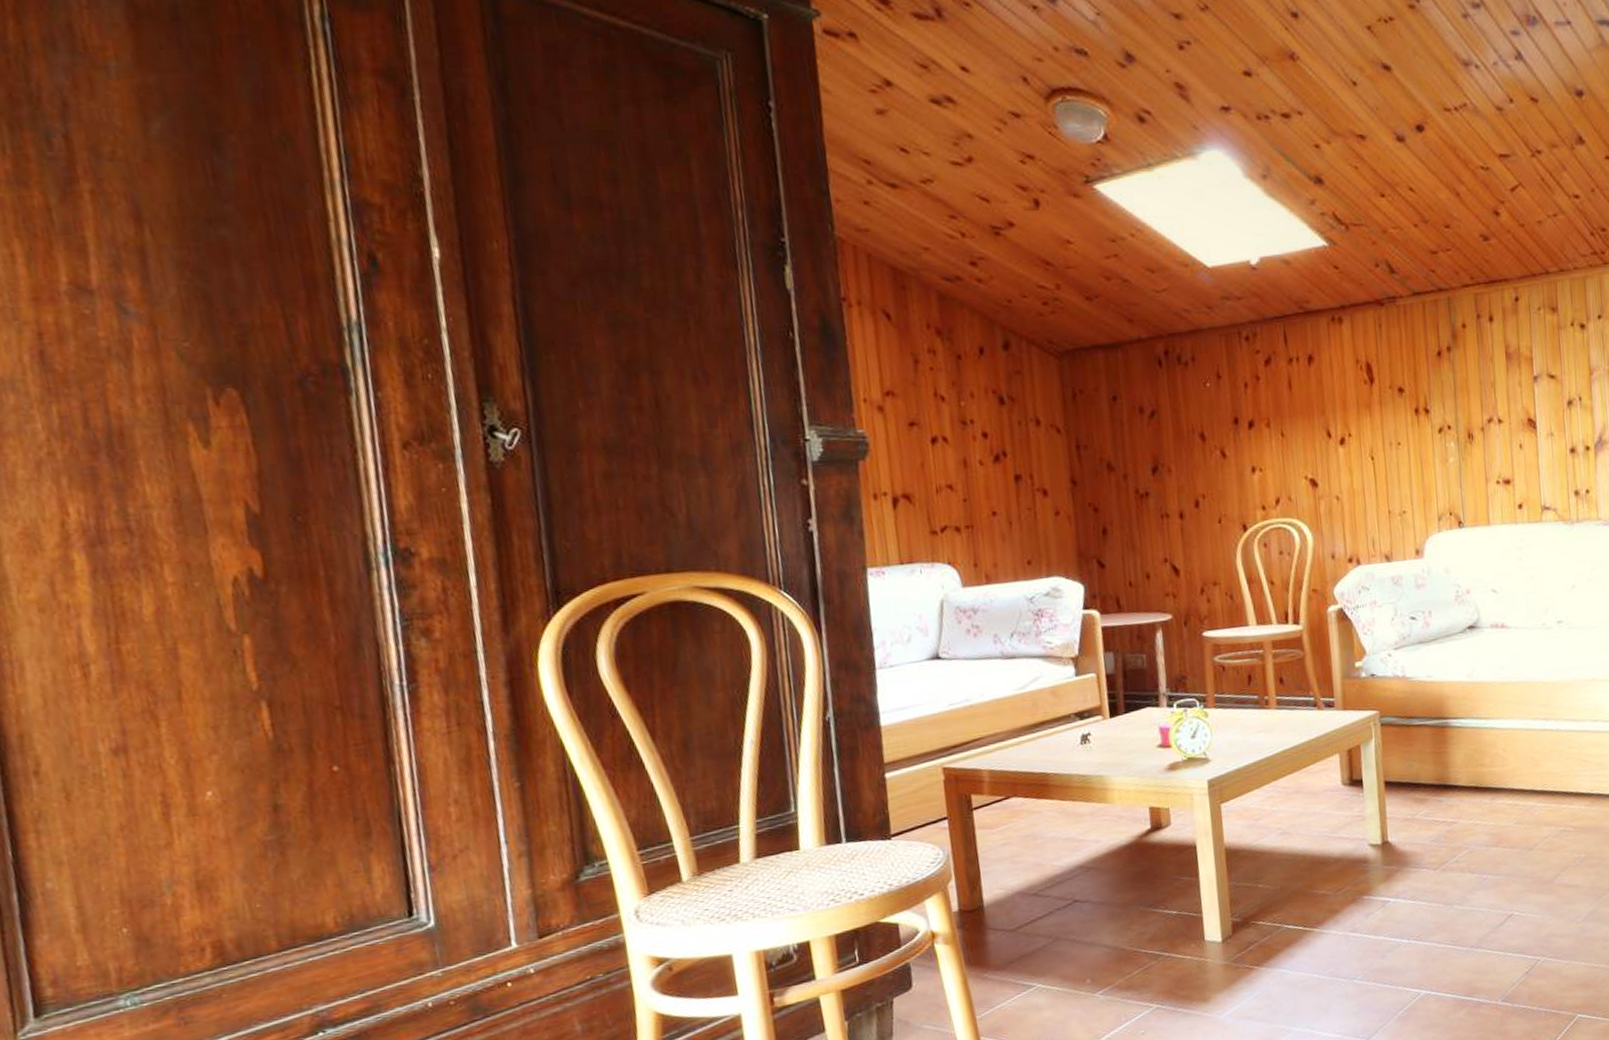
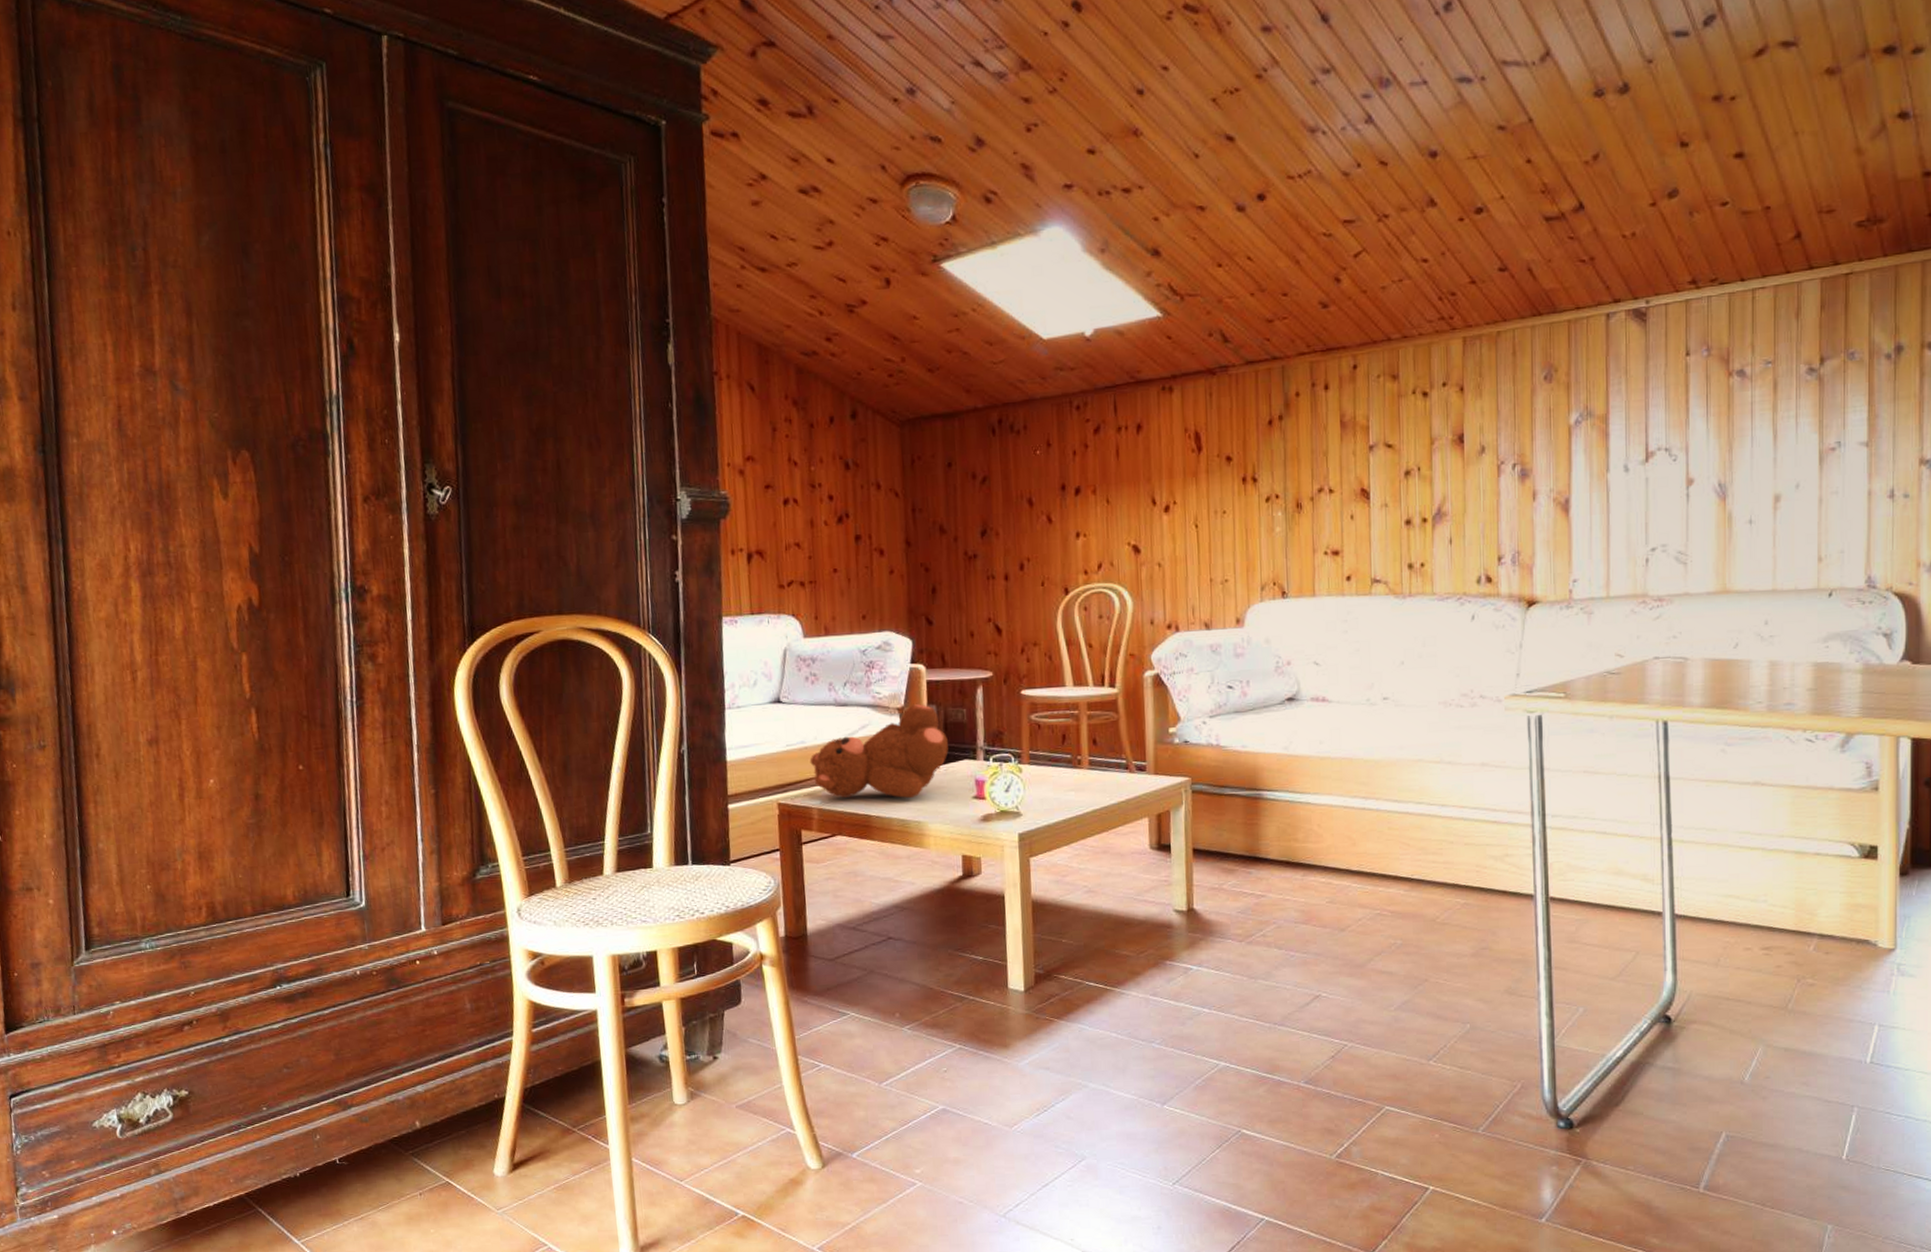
teddy bear: none [976,651,1129,757] -> present [810,703,949,798]

